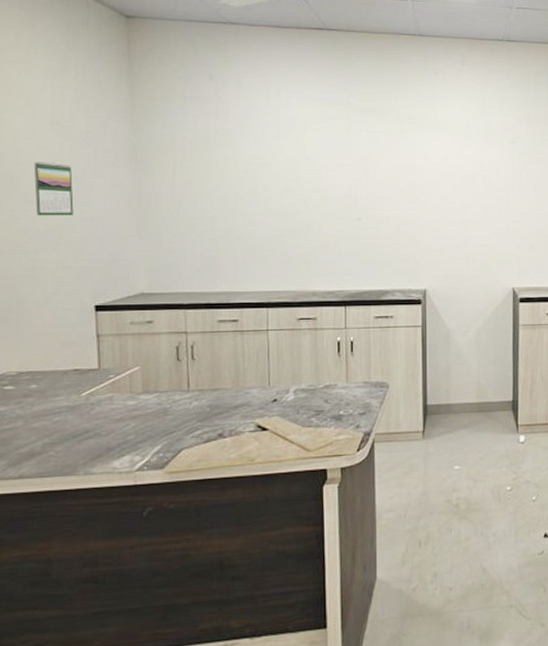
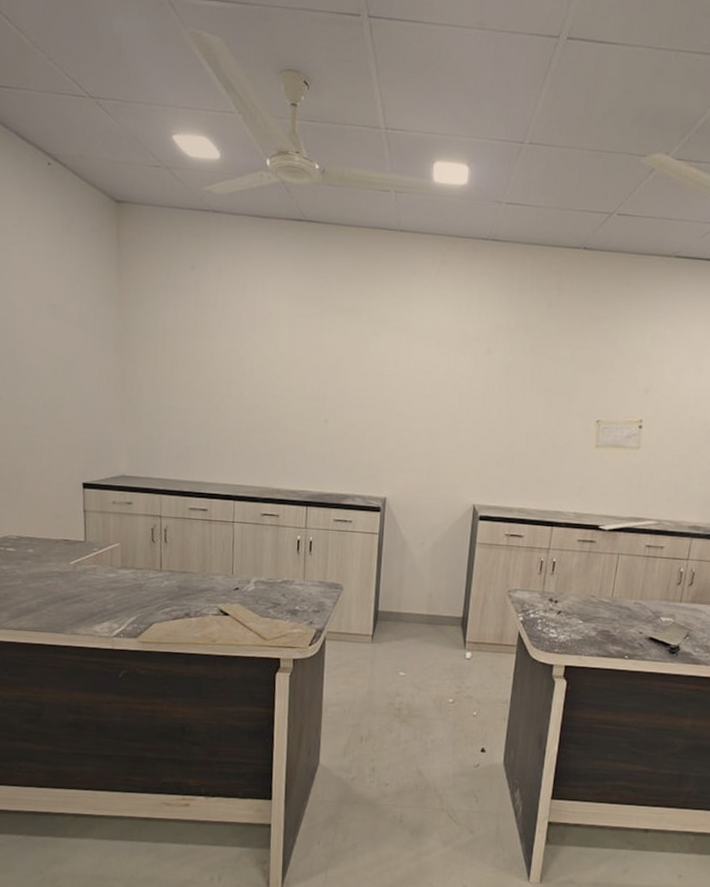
calendar: present [33,162,74,216] -> none [32,343,66,397]

